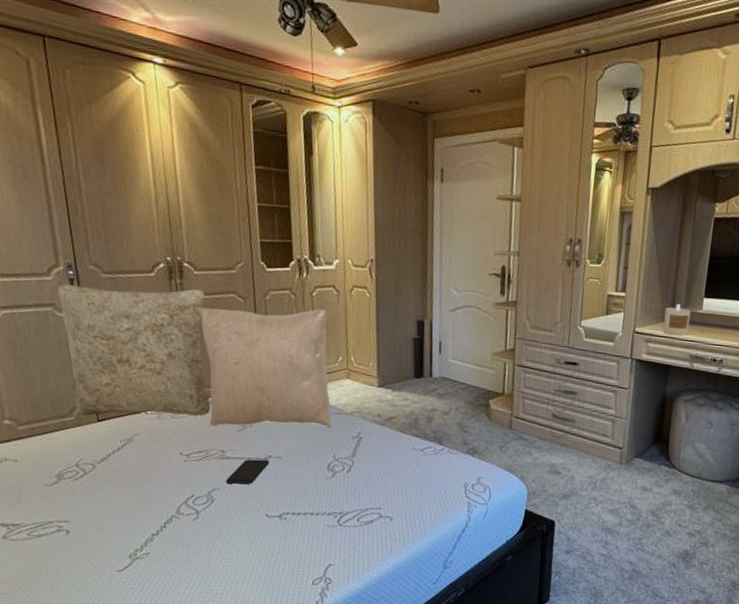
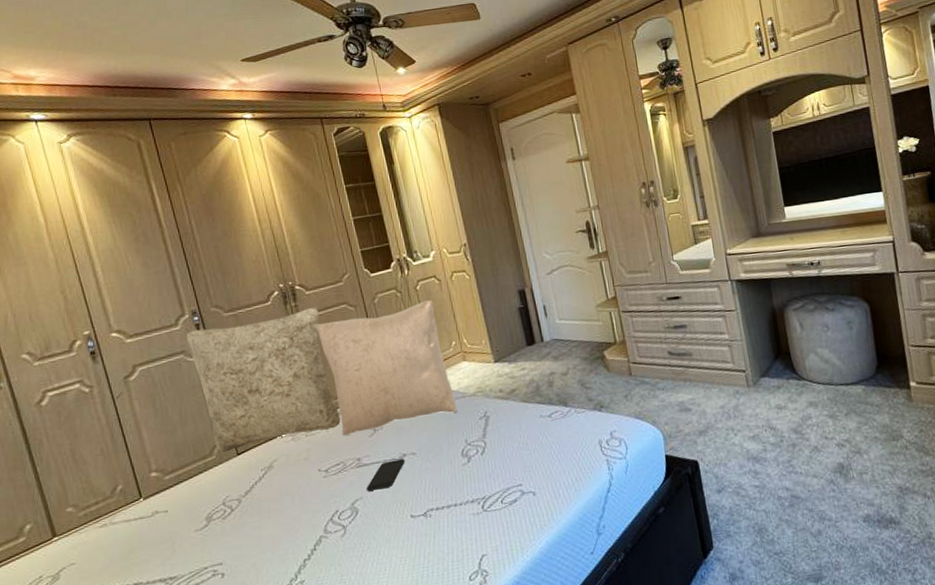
candle: present [662,304,691,336] -> none [750,218,779,250]

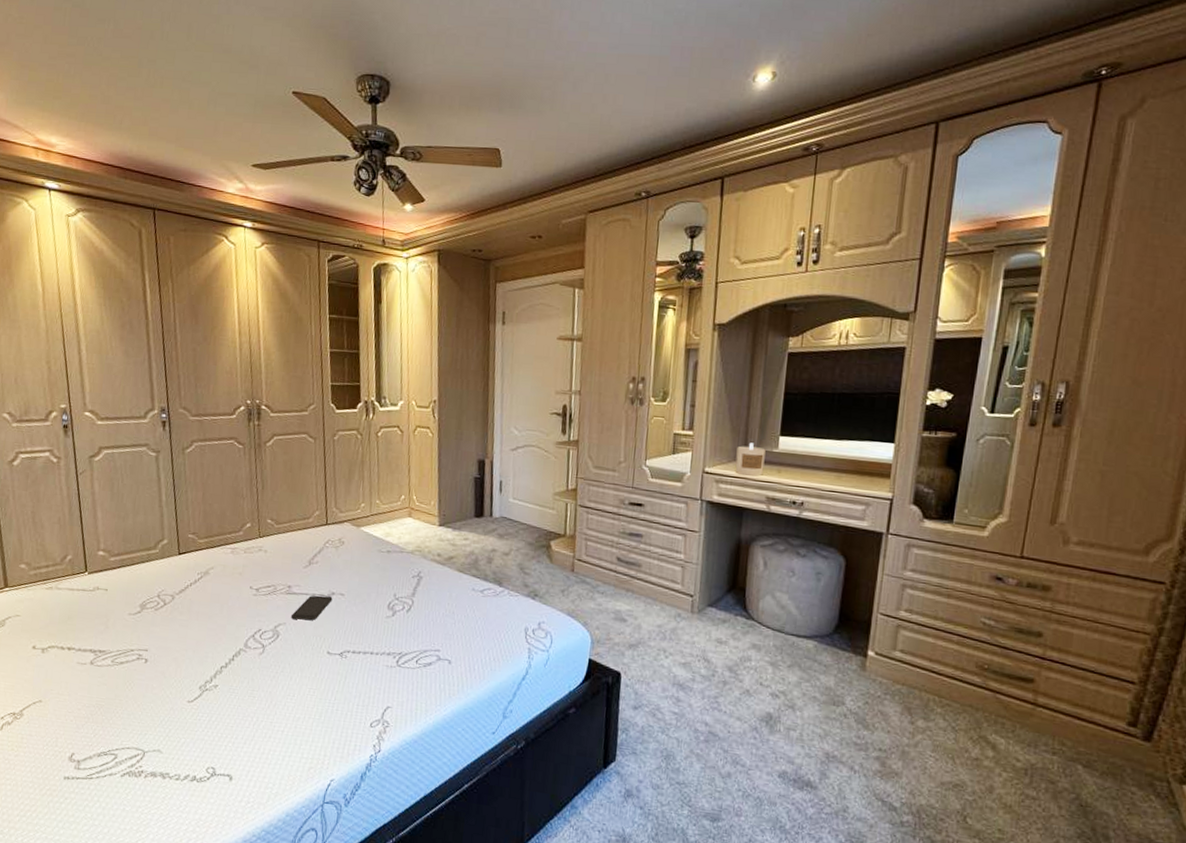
pillow: present [186,307,341,453] -> none [151,426,280,552]
pillow: present [316,300,457,435] -> none [274,447,393,565]
candle: none [750,218,779,250] -> present [735,442,766,477]

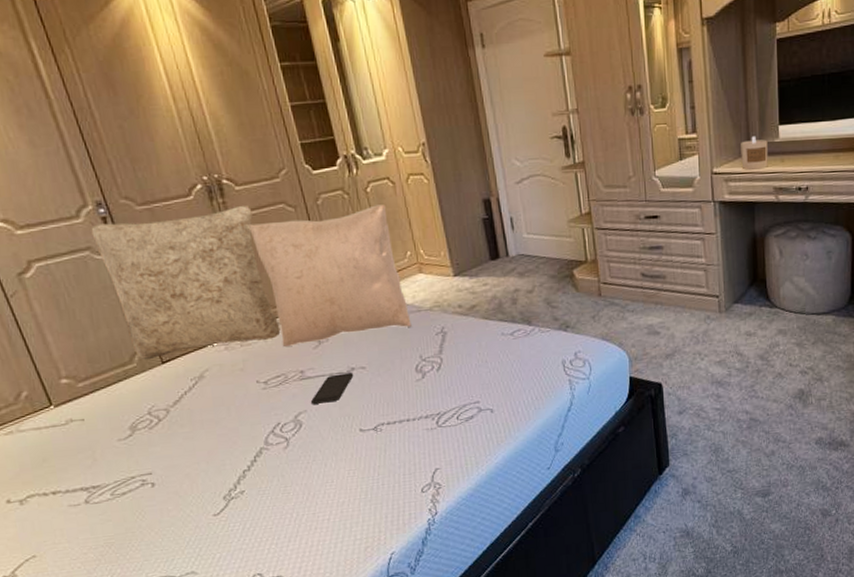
pillow: none [151,426,280,552] -> present [91,205,281,360]
pillow: none [274,447,393,565] -> present [249,204,412,346]

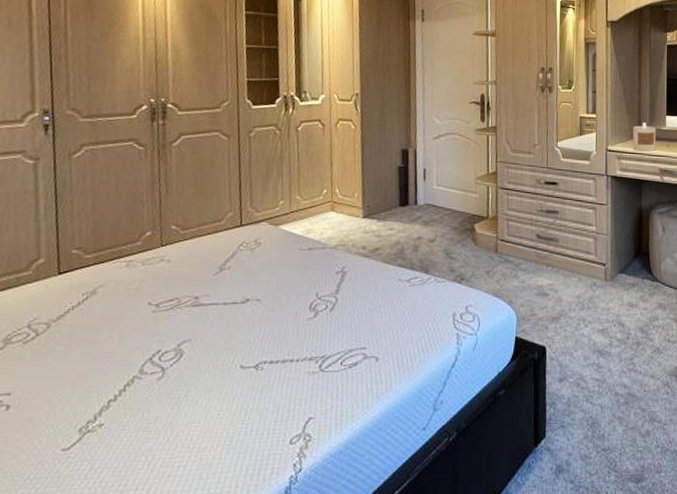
pillow: present [91,205,281,360] -> none [29,129,188,269]
pillow: present [249,204,412,346] -> none [181,143,315,270]
mobile phone: present [311,373,354,404] -> none [198,304,247,333]

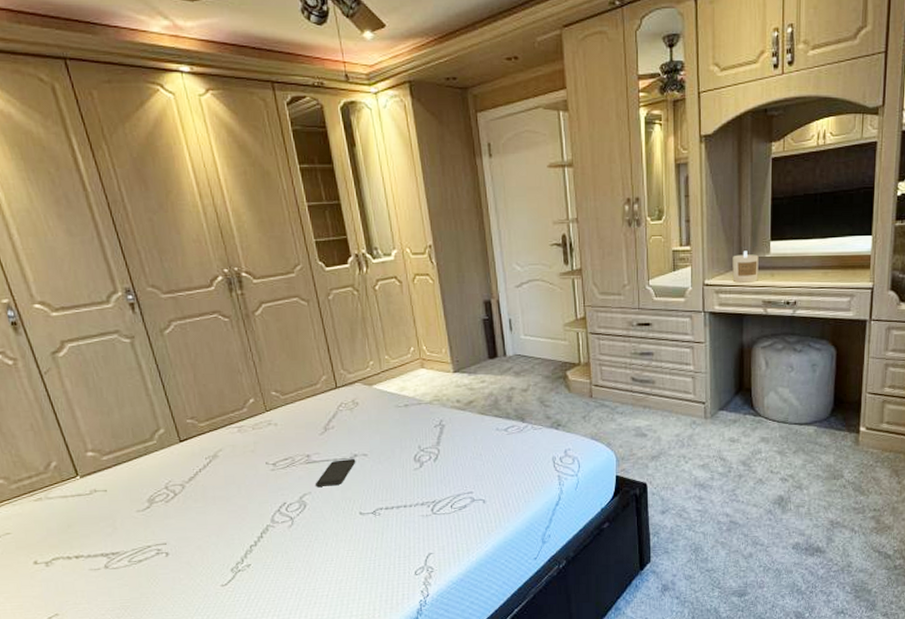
mobile phone: none [198,304,247,333] -> present [316,459,356,487]

